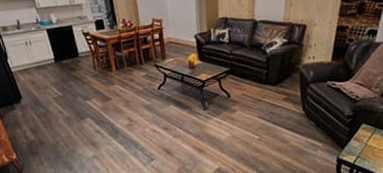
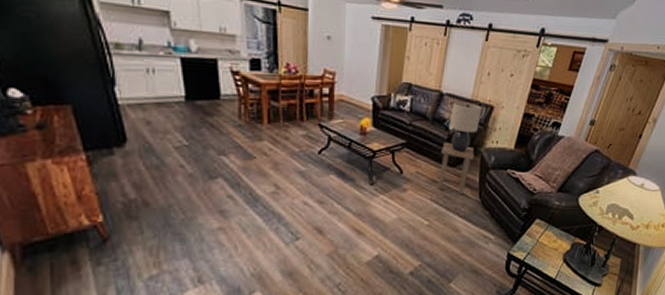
side table: none [261,64,293,109] -> present [438,142,474,194]
lamp: none [266,25,296,72] -> present [449,102,482,152]

